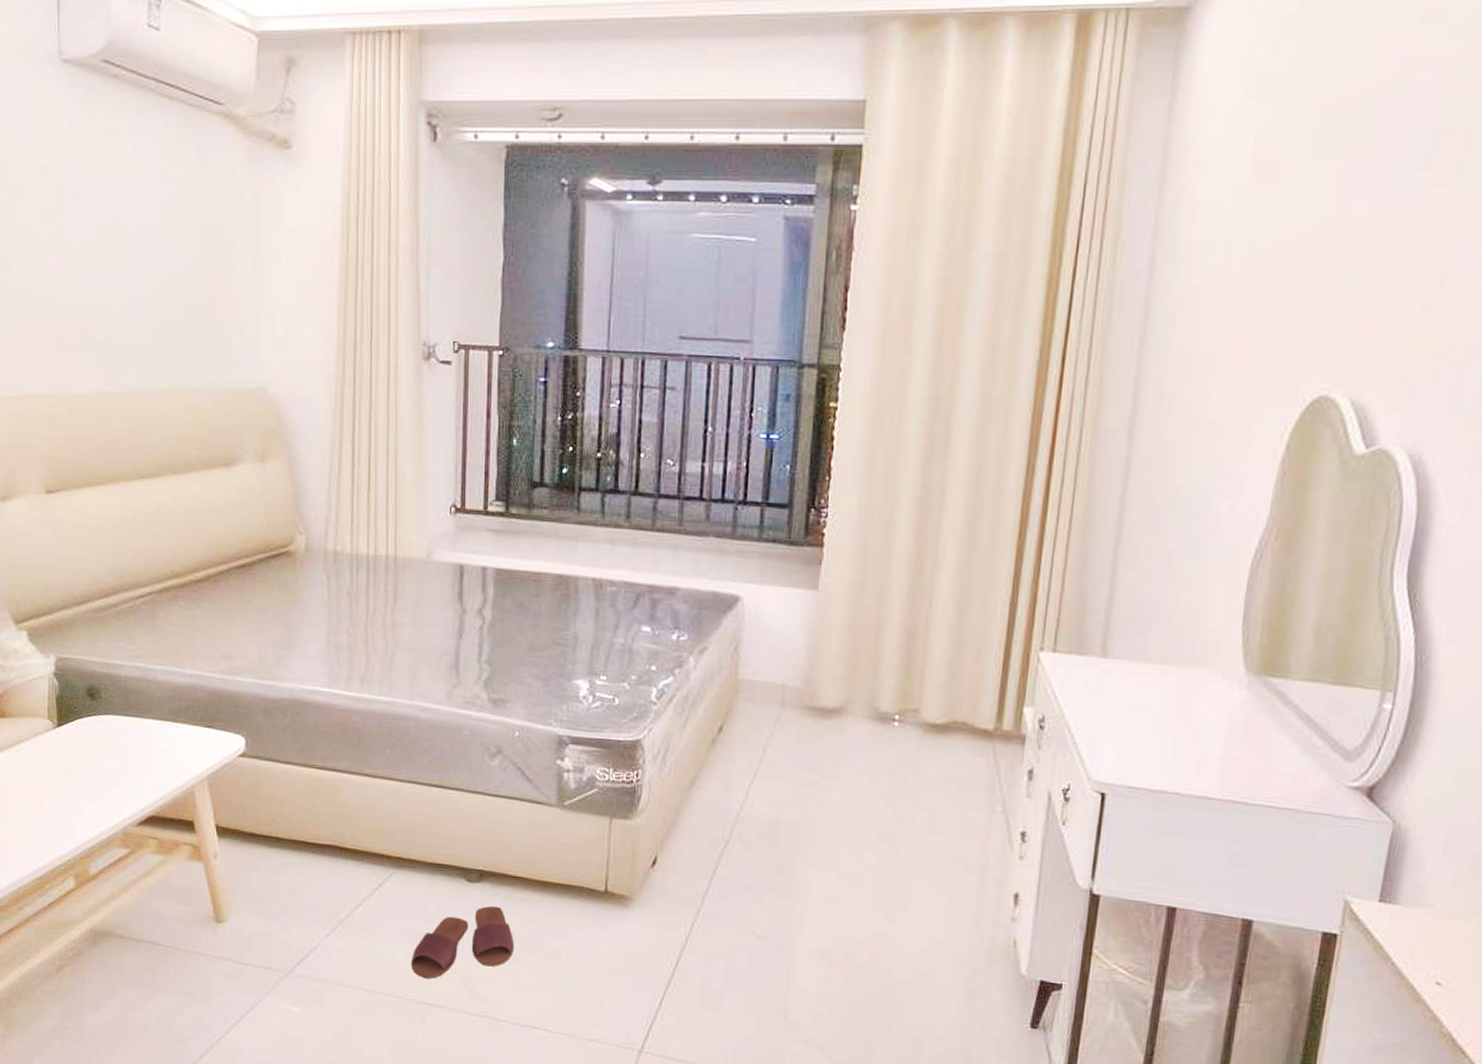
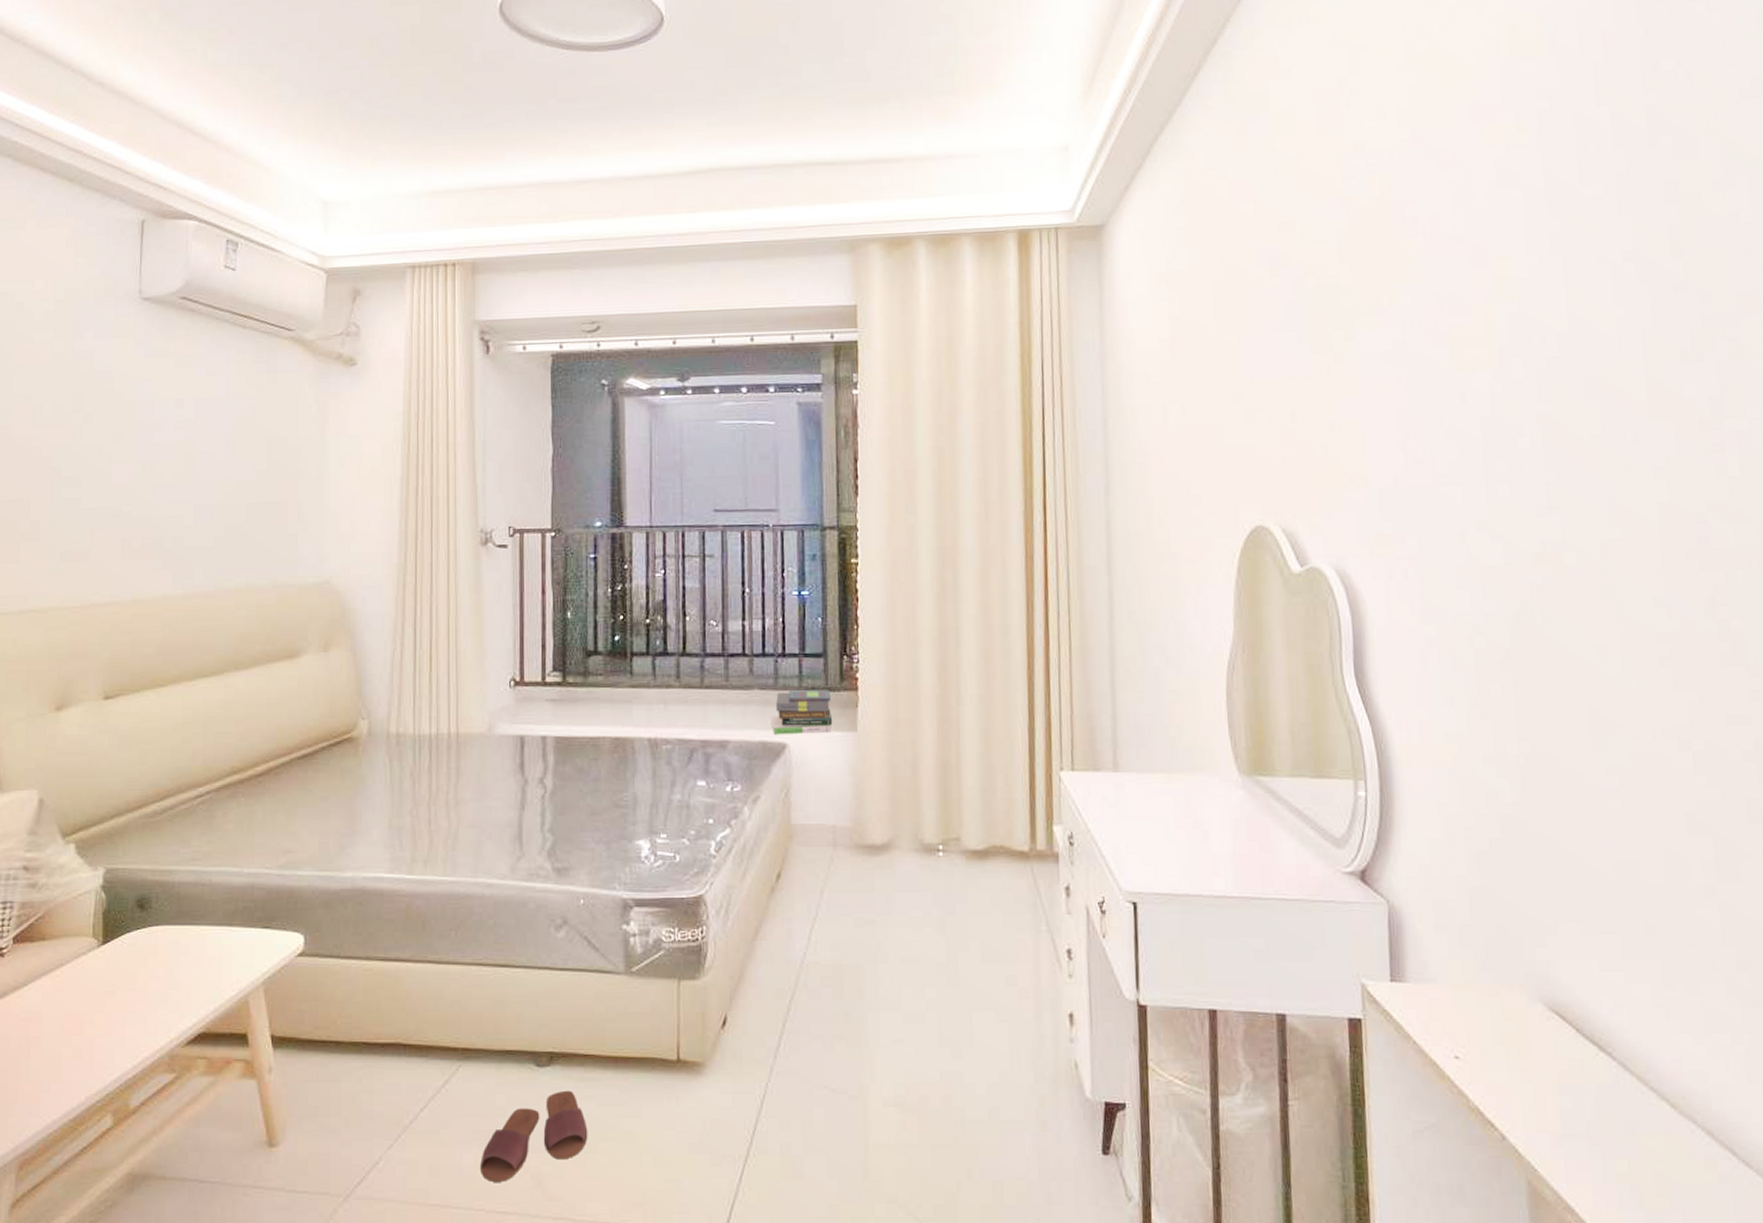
books: none [725,541,793,589] -> present [771,690,832,735]

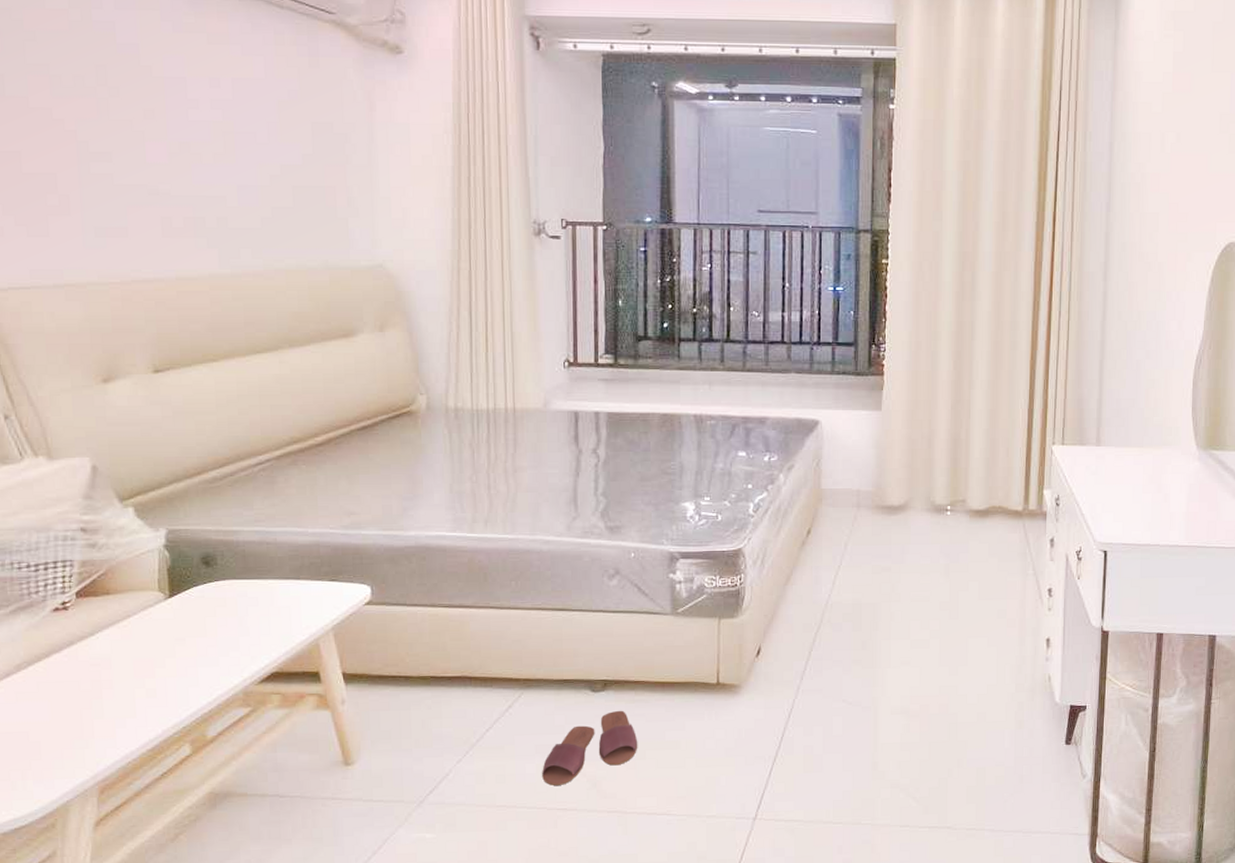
books: present [771,690,832,735] -> none [806,374,859,413]

